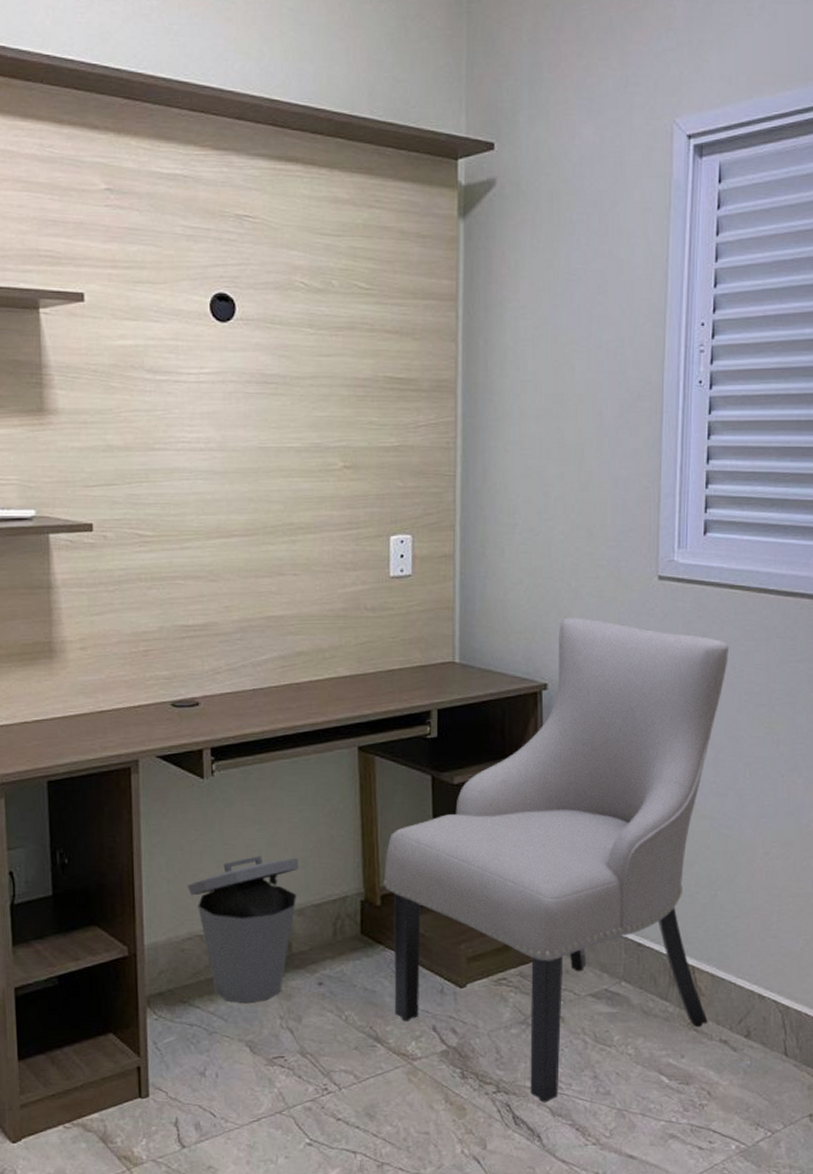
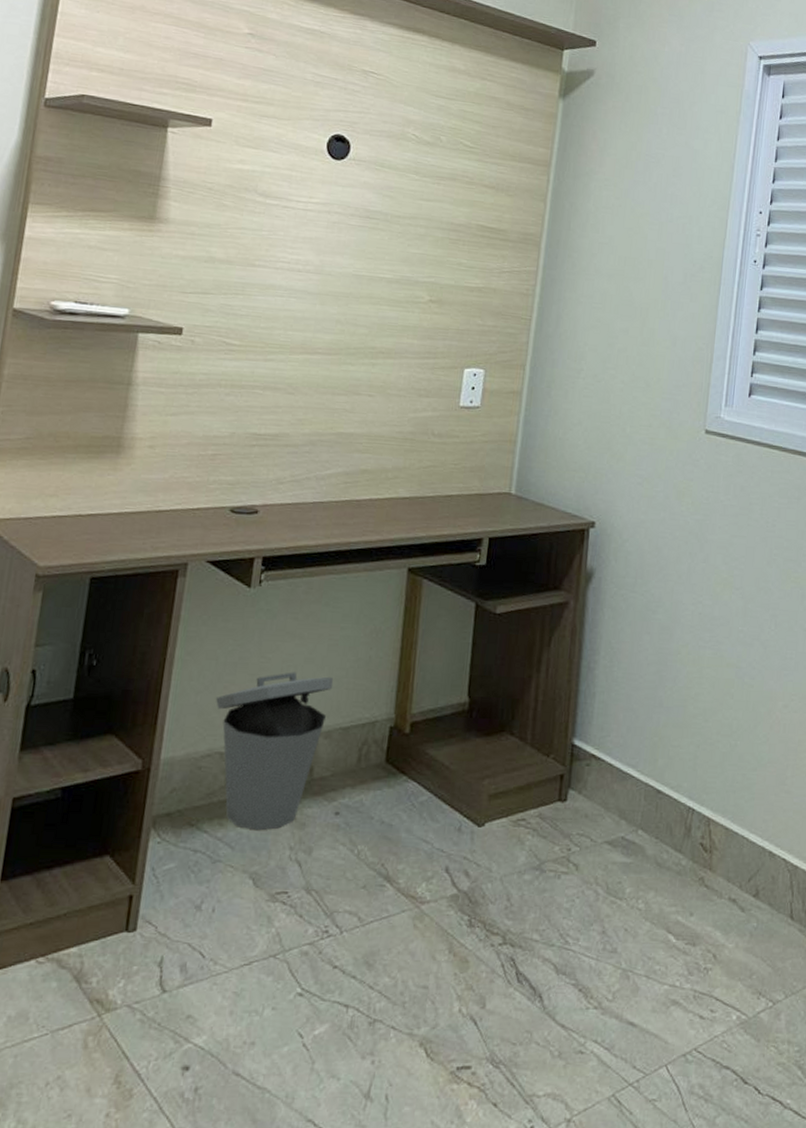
chair: present [383,617,729,1103] -> none [408,460,764,959]

